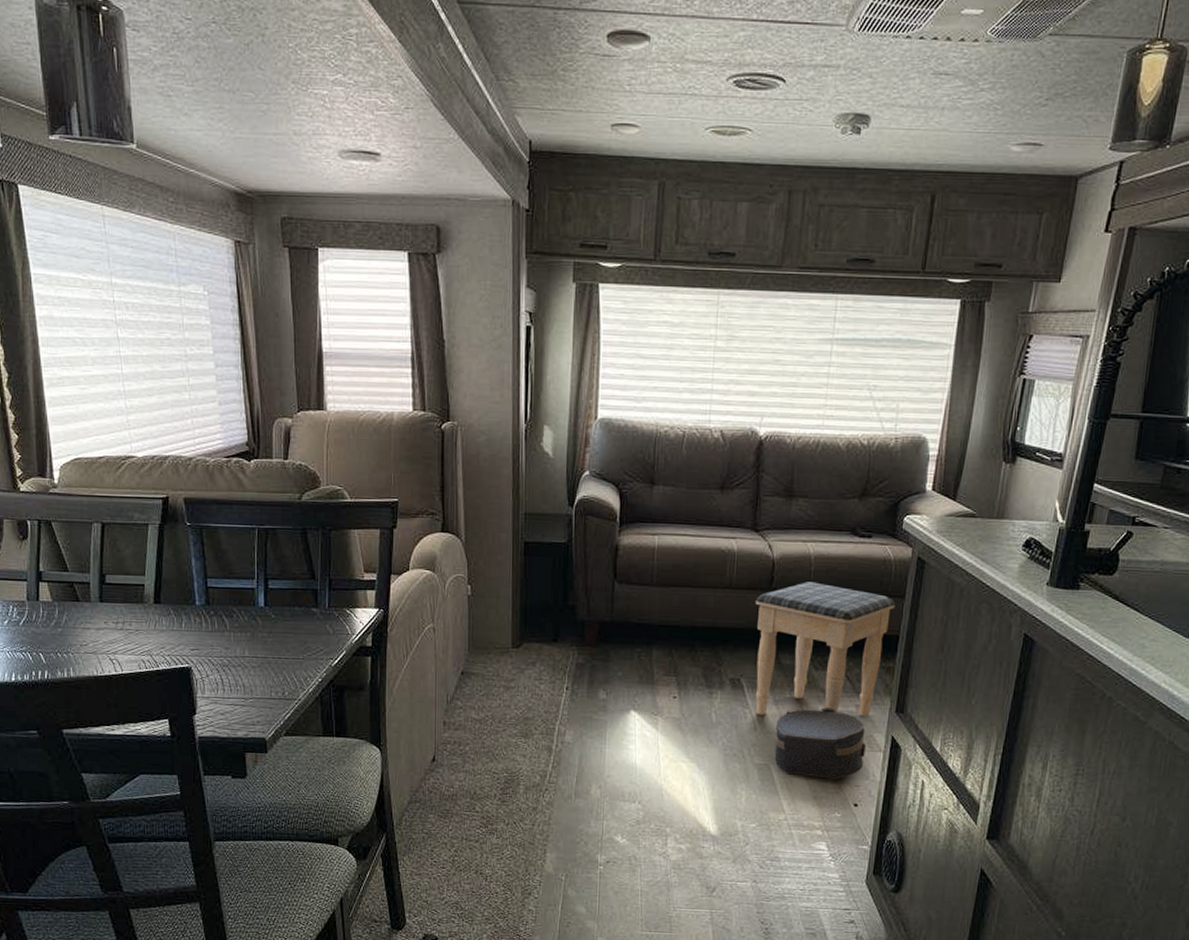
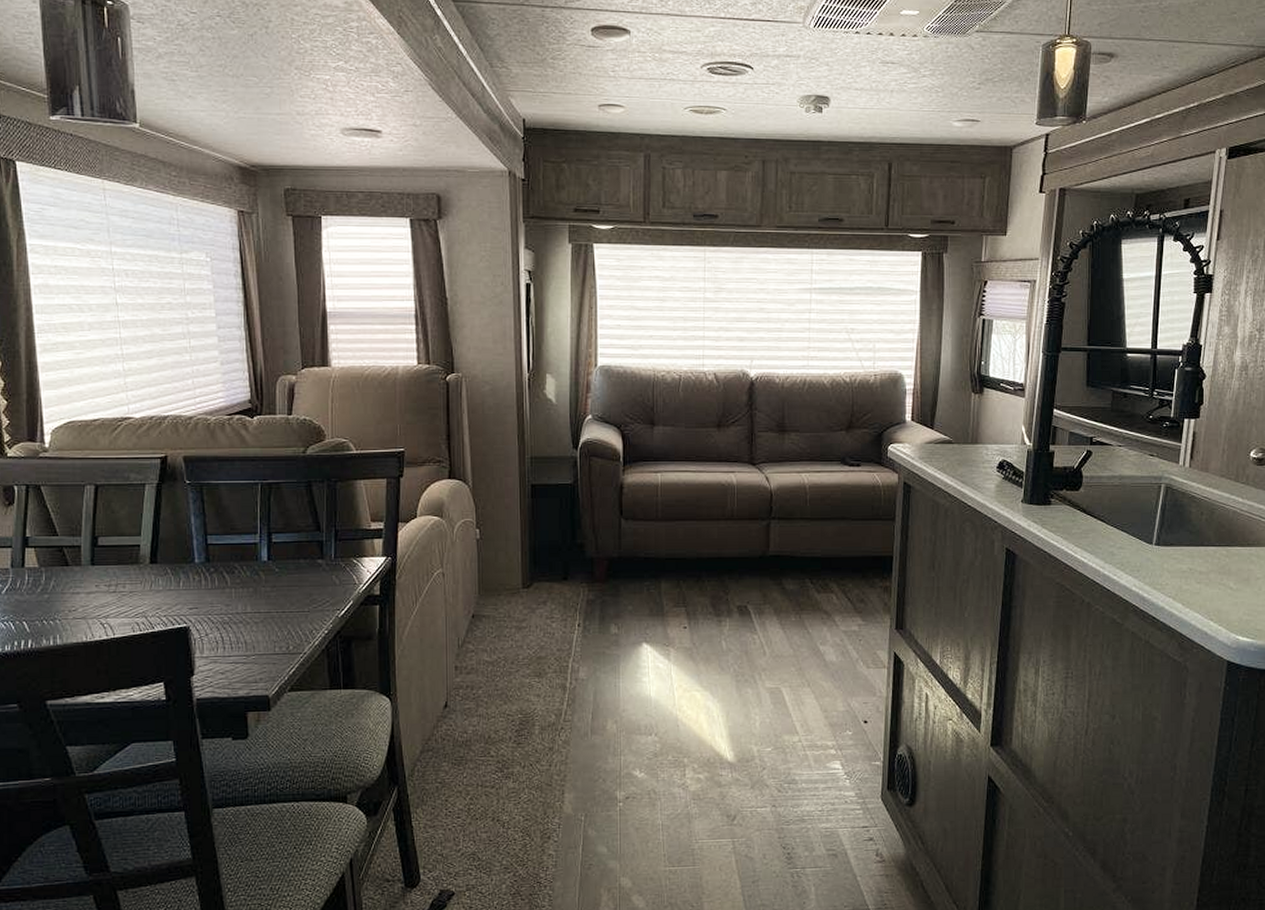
footstool: present [755,582,896,717] -> none [756,510,887,640]
hat box: present [774,706,867,779] -> none [784,627,871,698]

